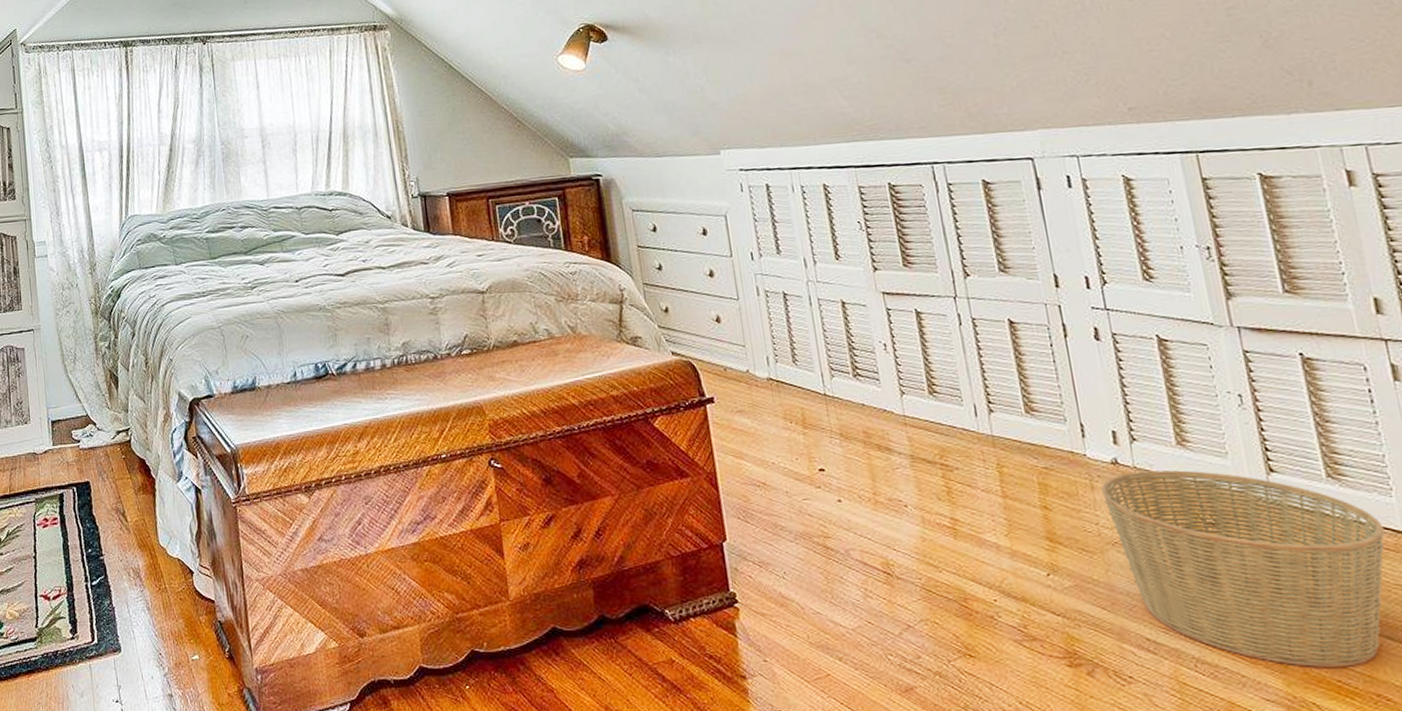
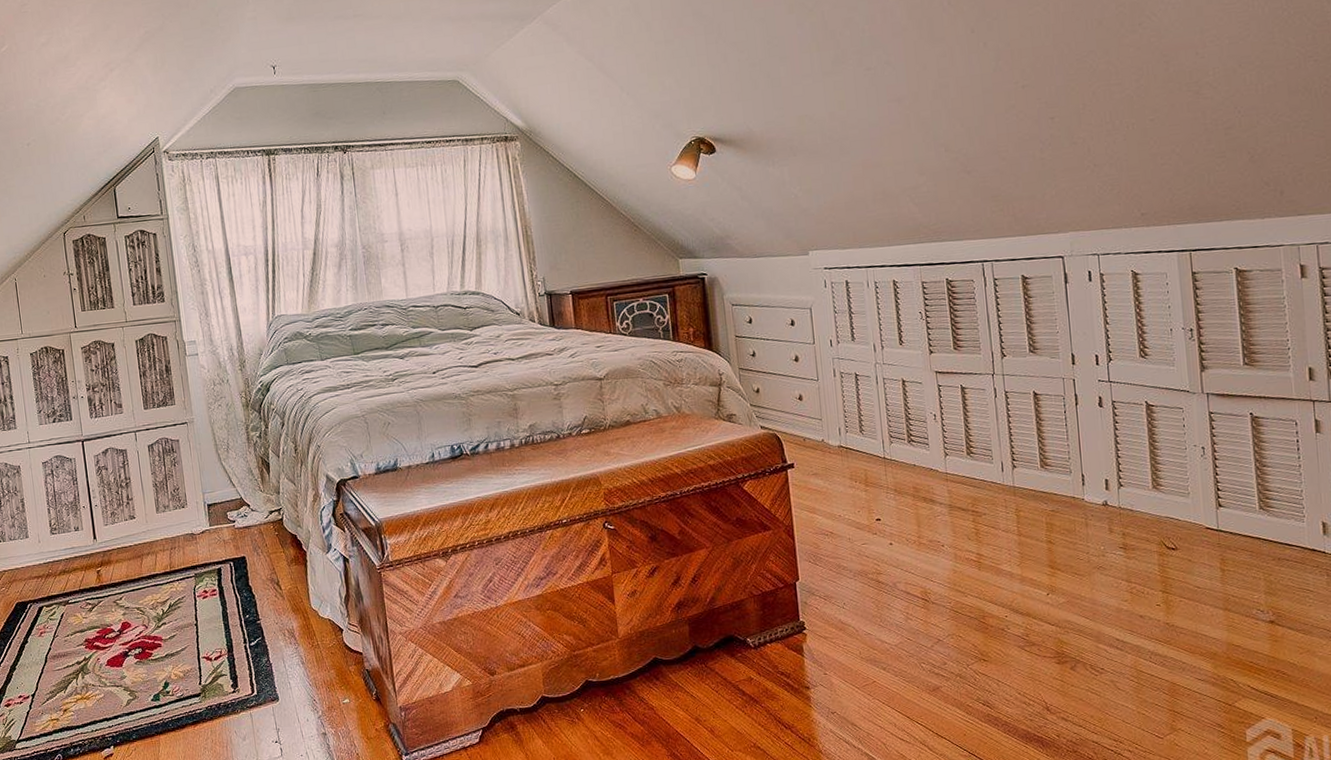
basket: present [1100,470,1387,667] -> none [1093,508,1297,653]

